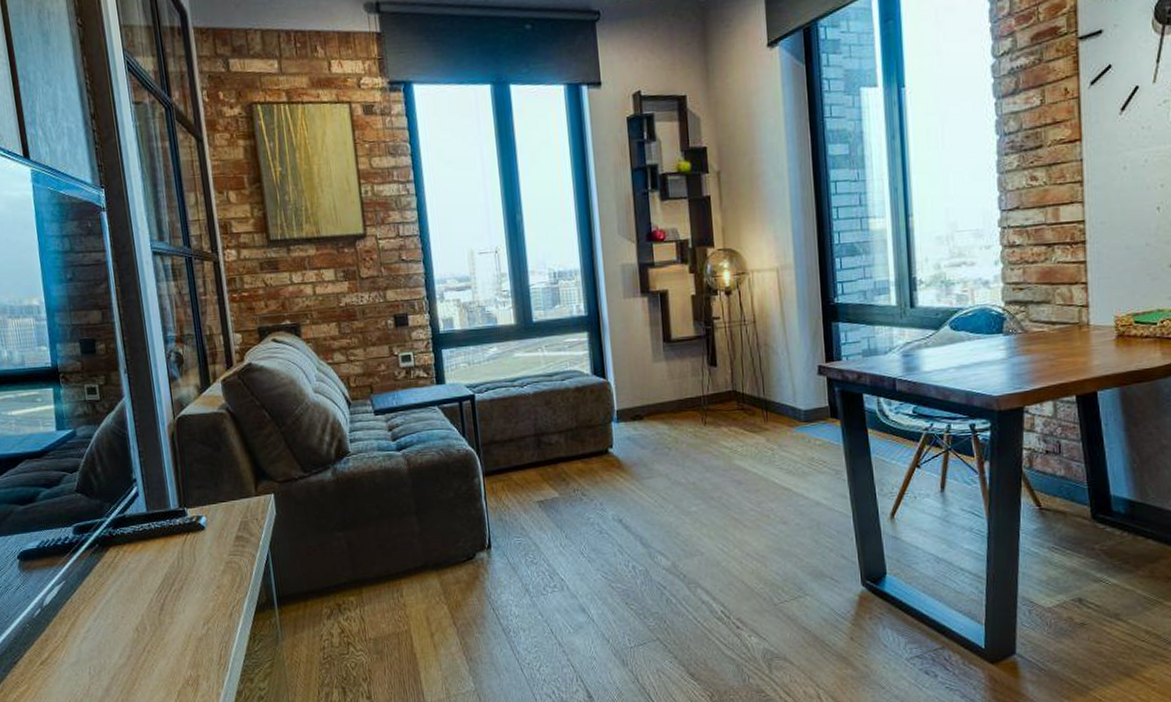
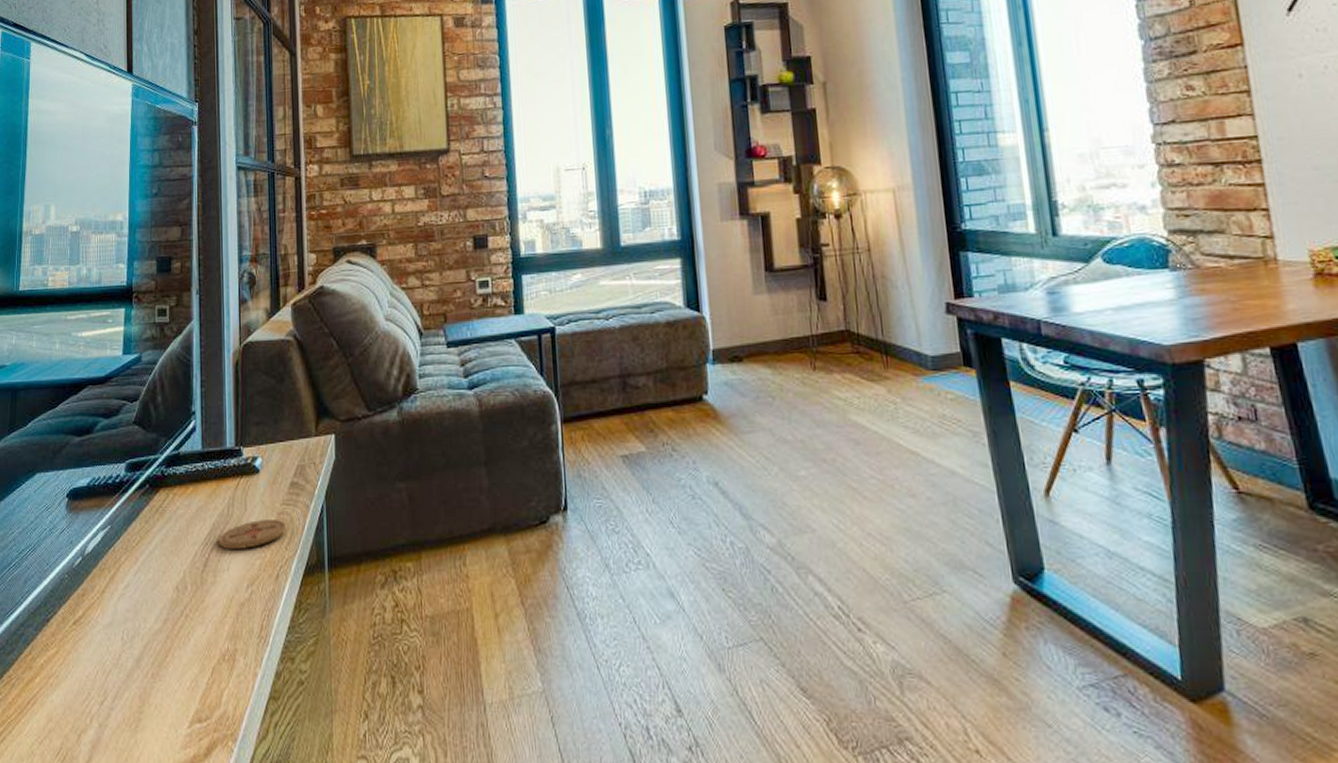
coaster: none [171,567,236,596] -> present [218,518,287,550]

